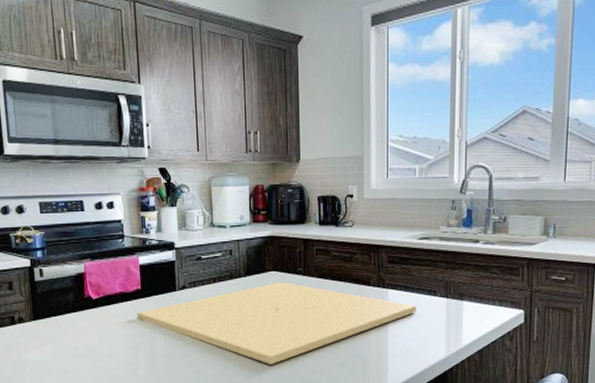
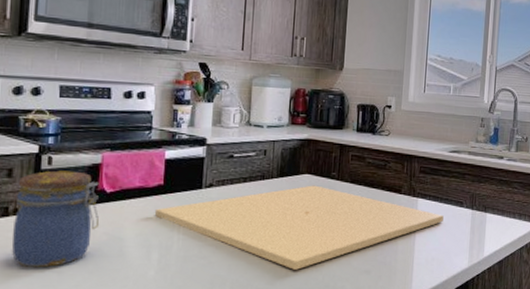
jar: none [18,281,91,369] -> present [11,170,100,268]

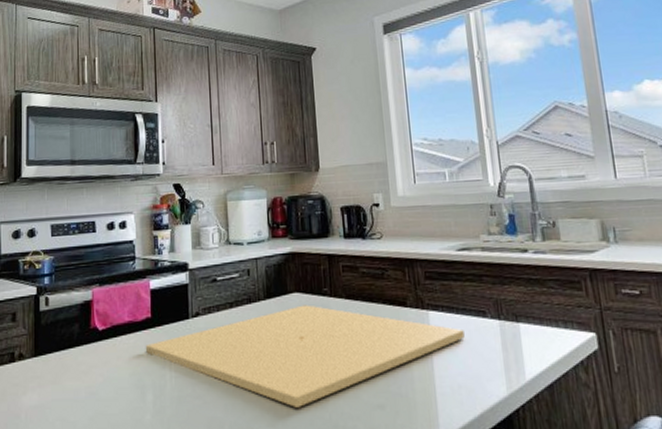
jar: present [11,170,100,268] -> none [18,310,95,416]

